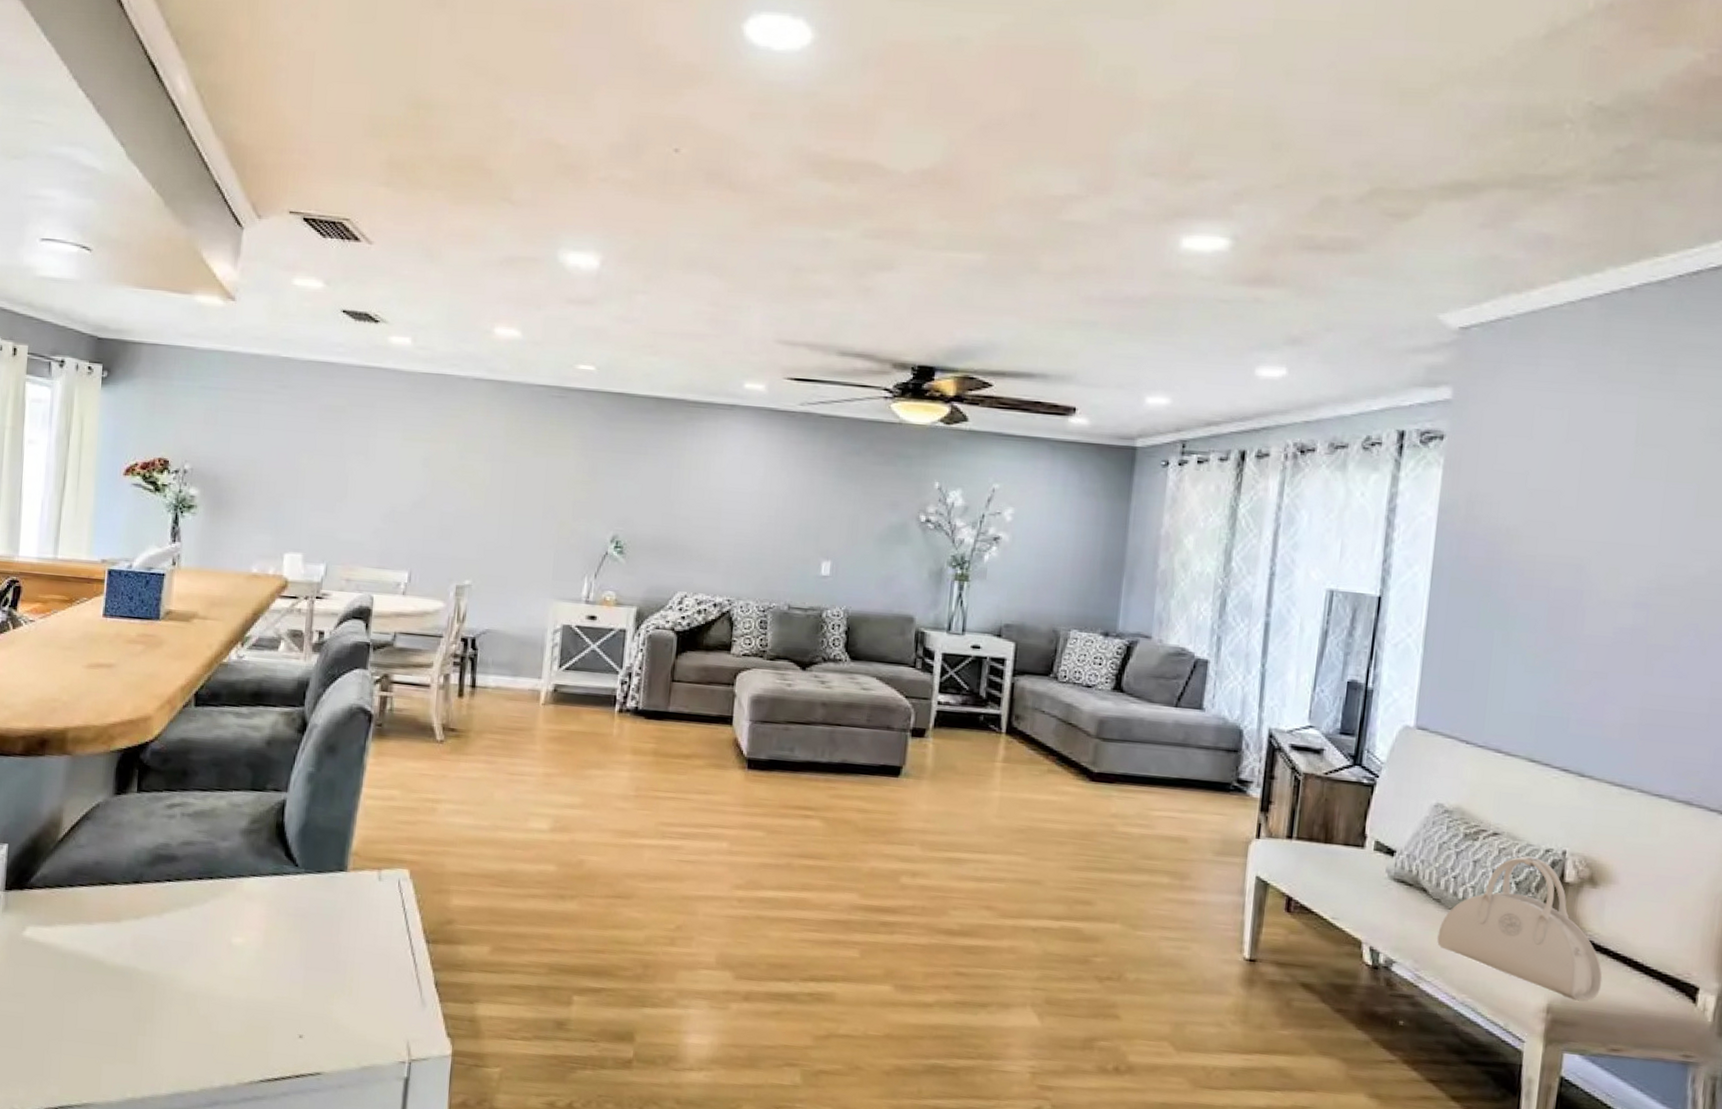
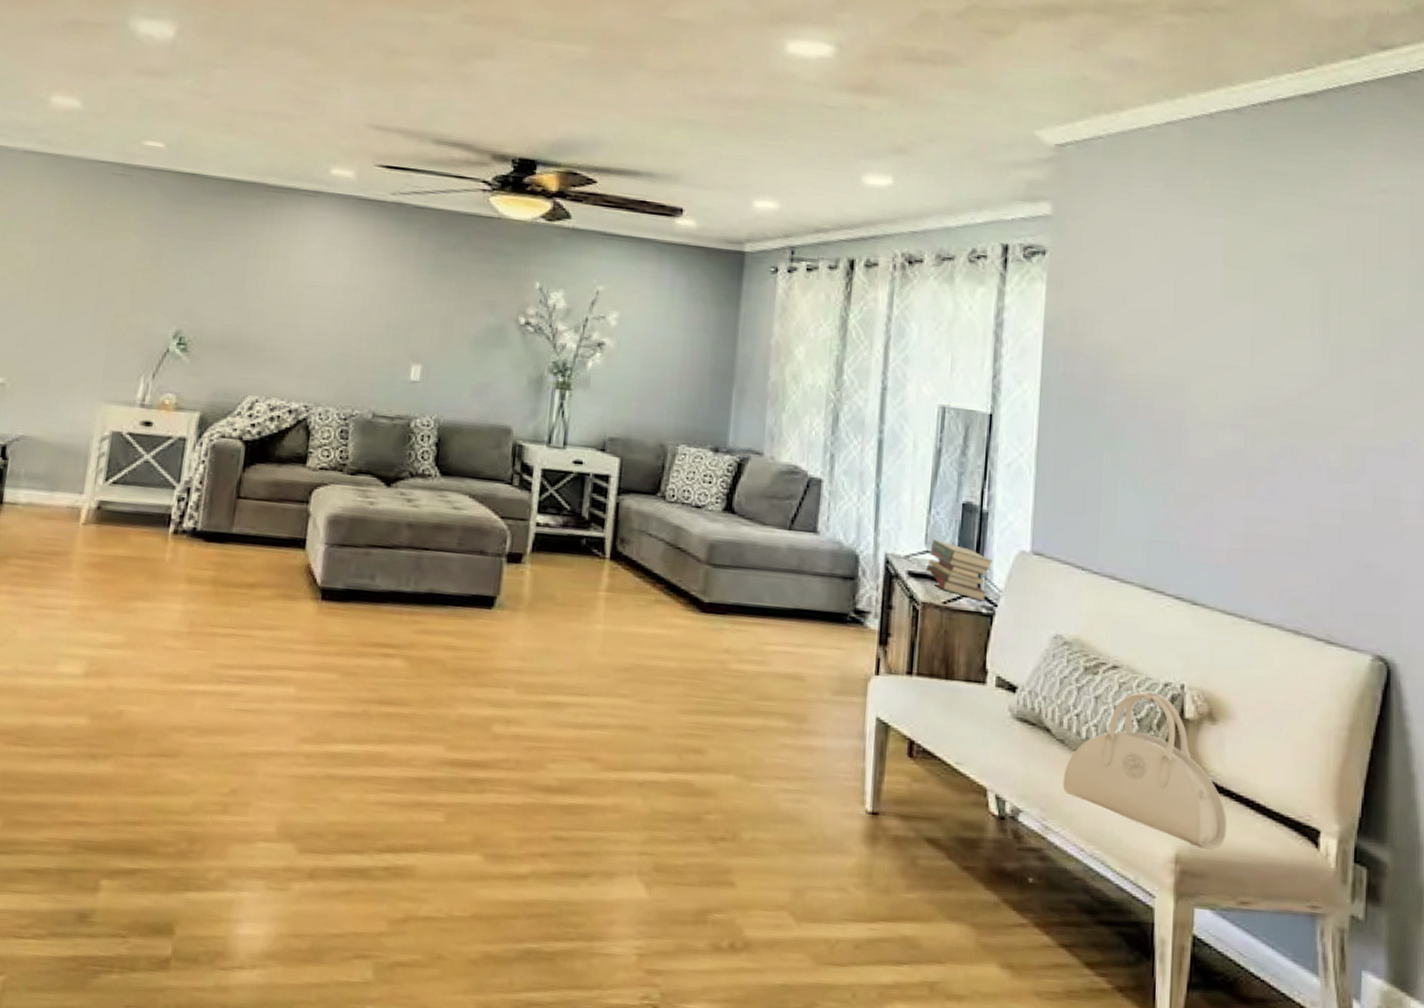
books: none [1308,715,1375,773] -> present [925,540,992,602]

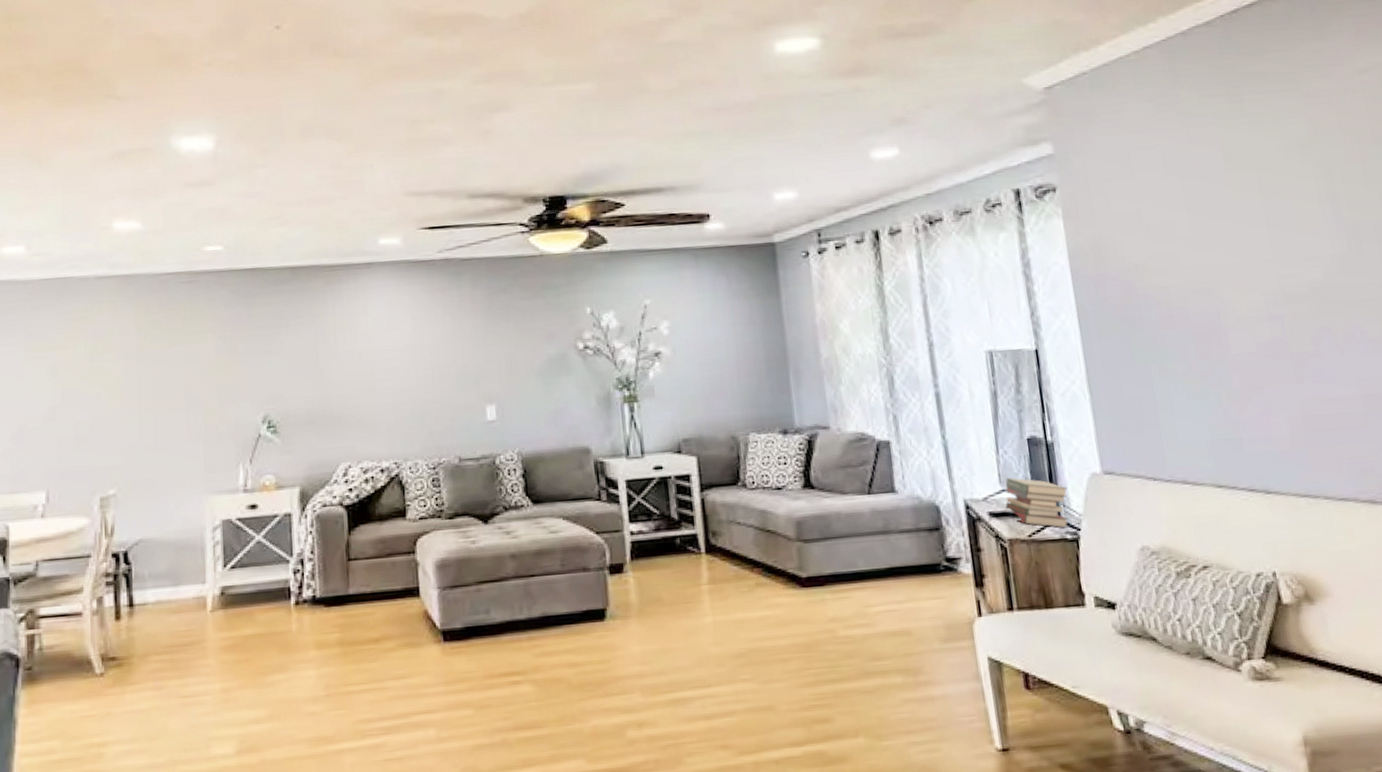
handbag: present [1063,690,1227,850] -> none [1178,584,1348,727]

